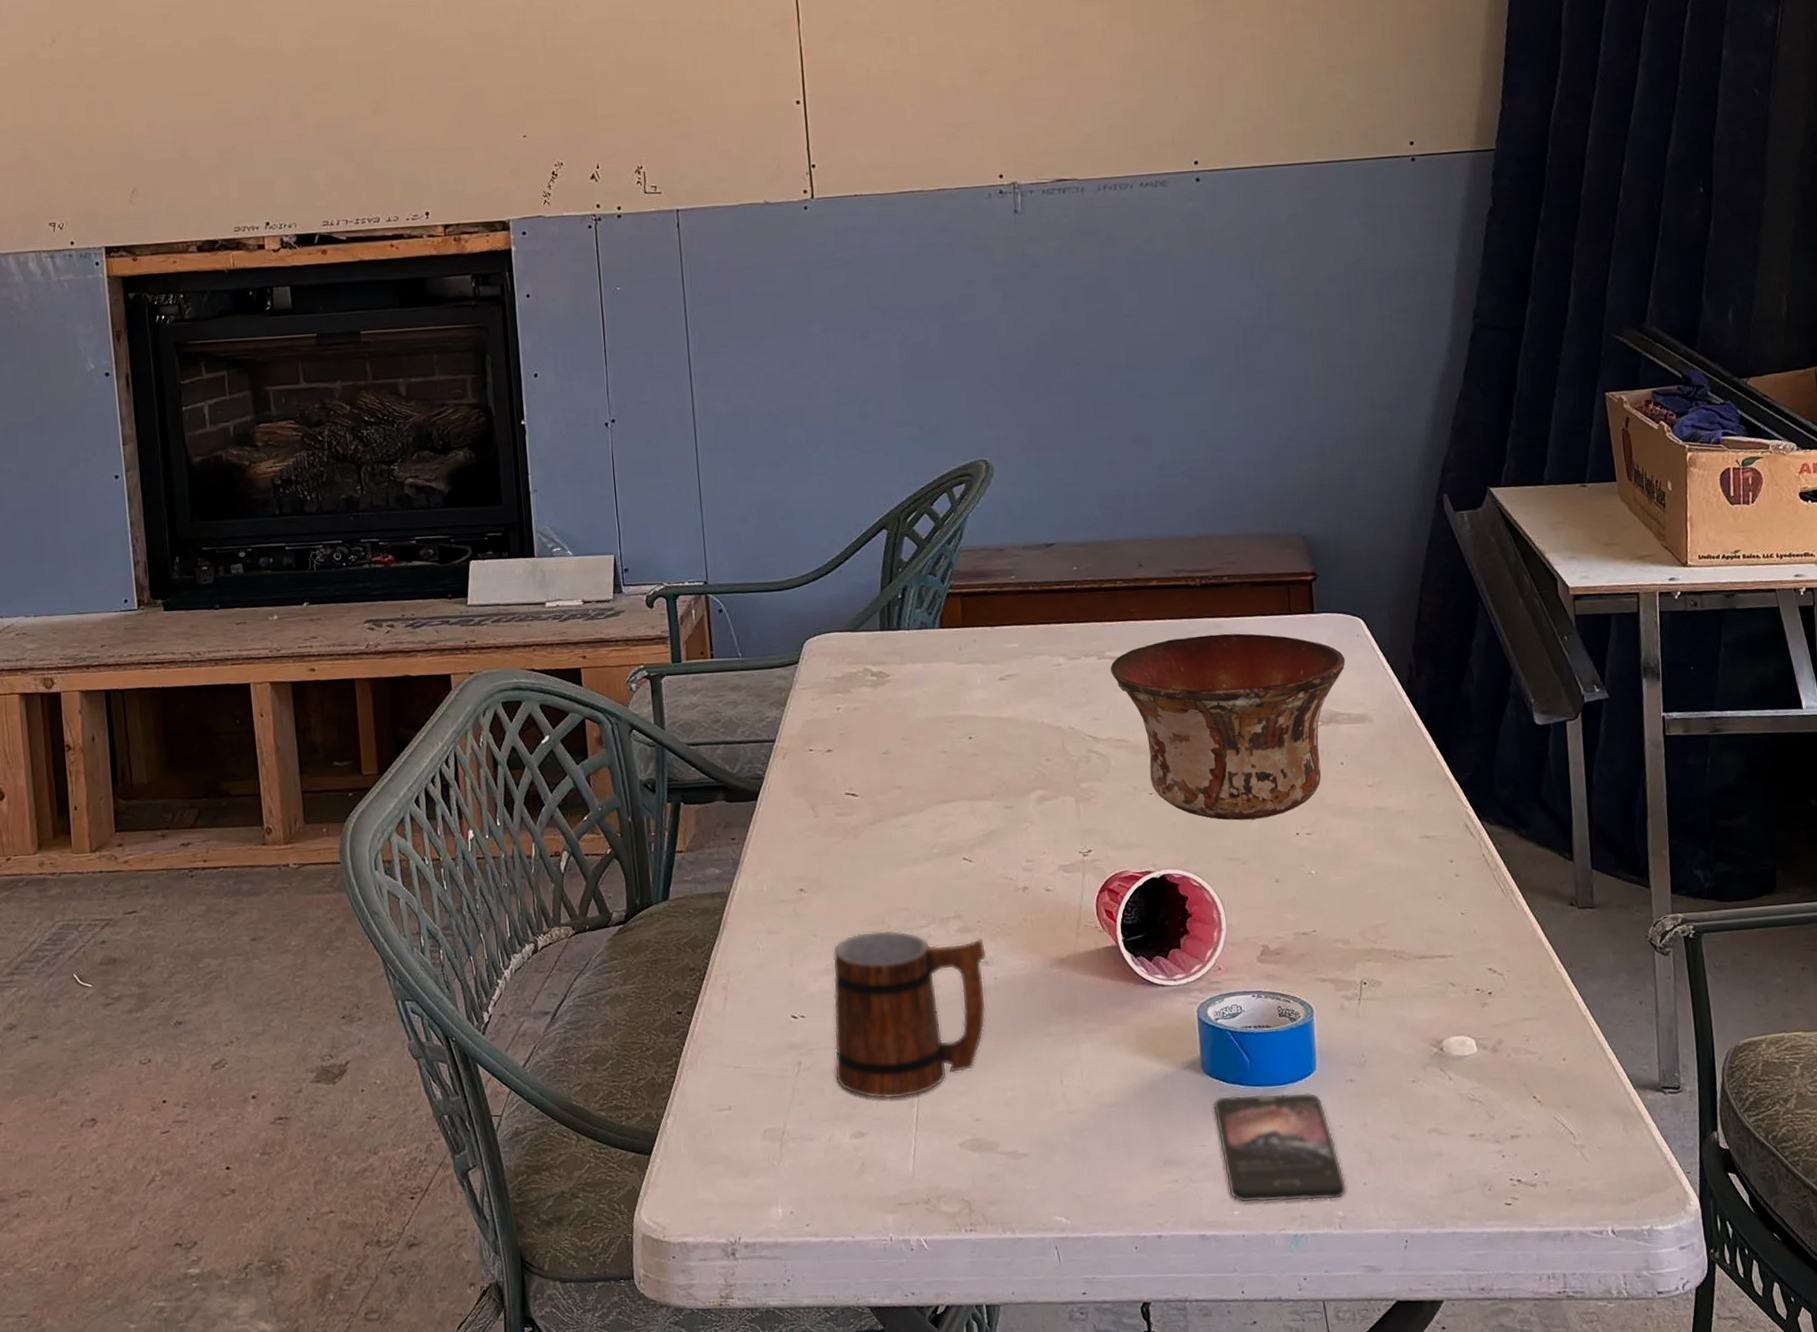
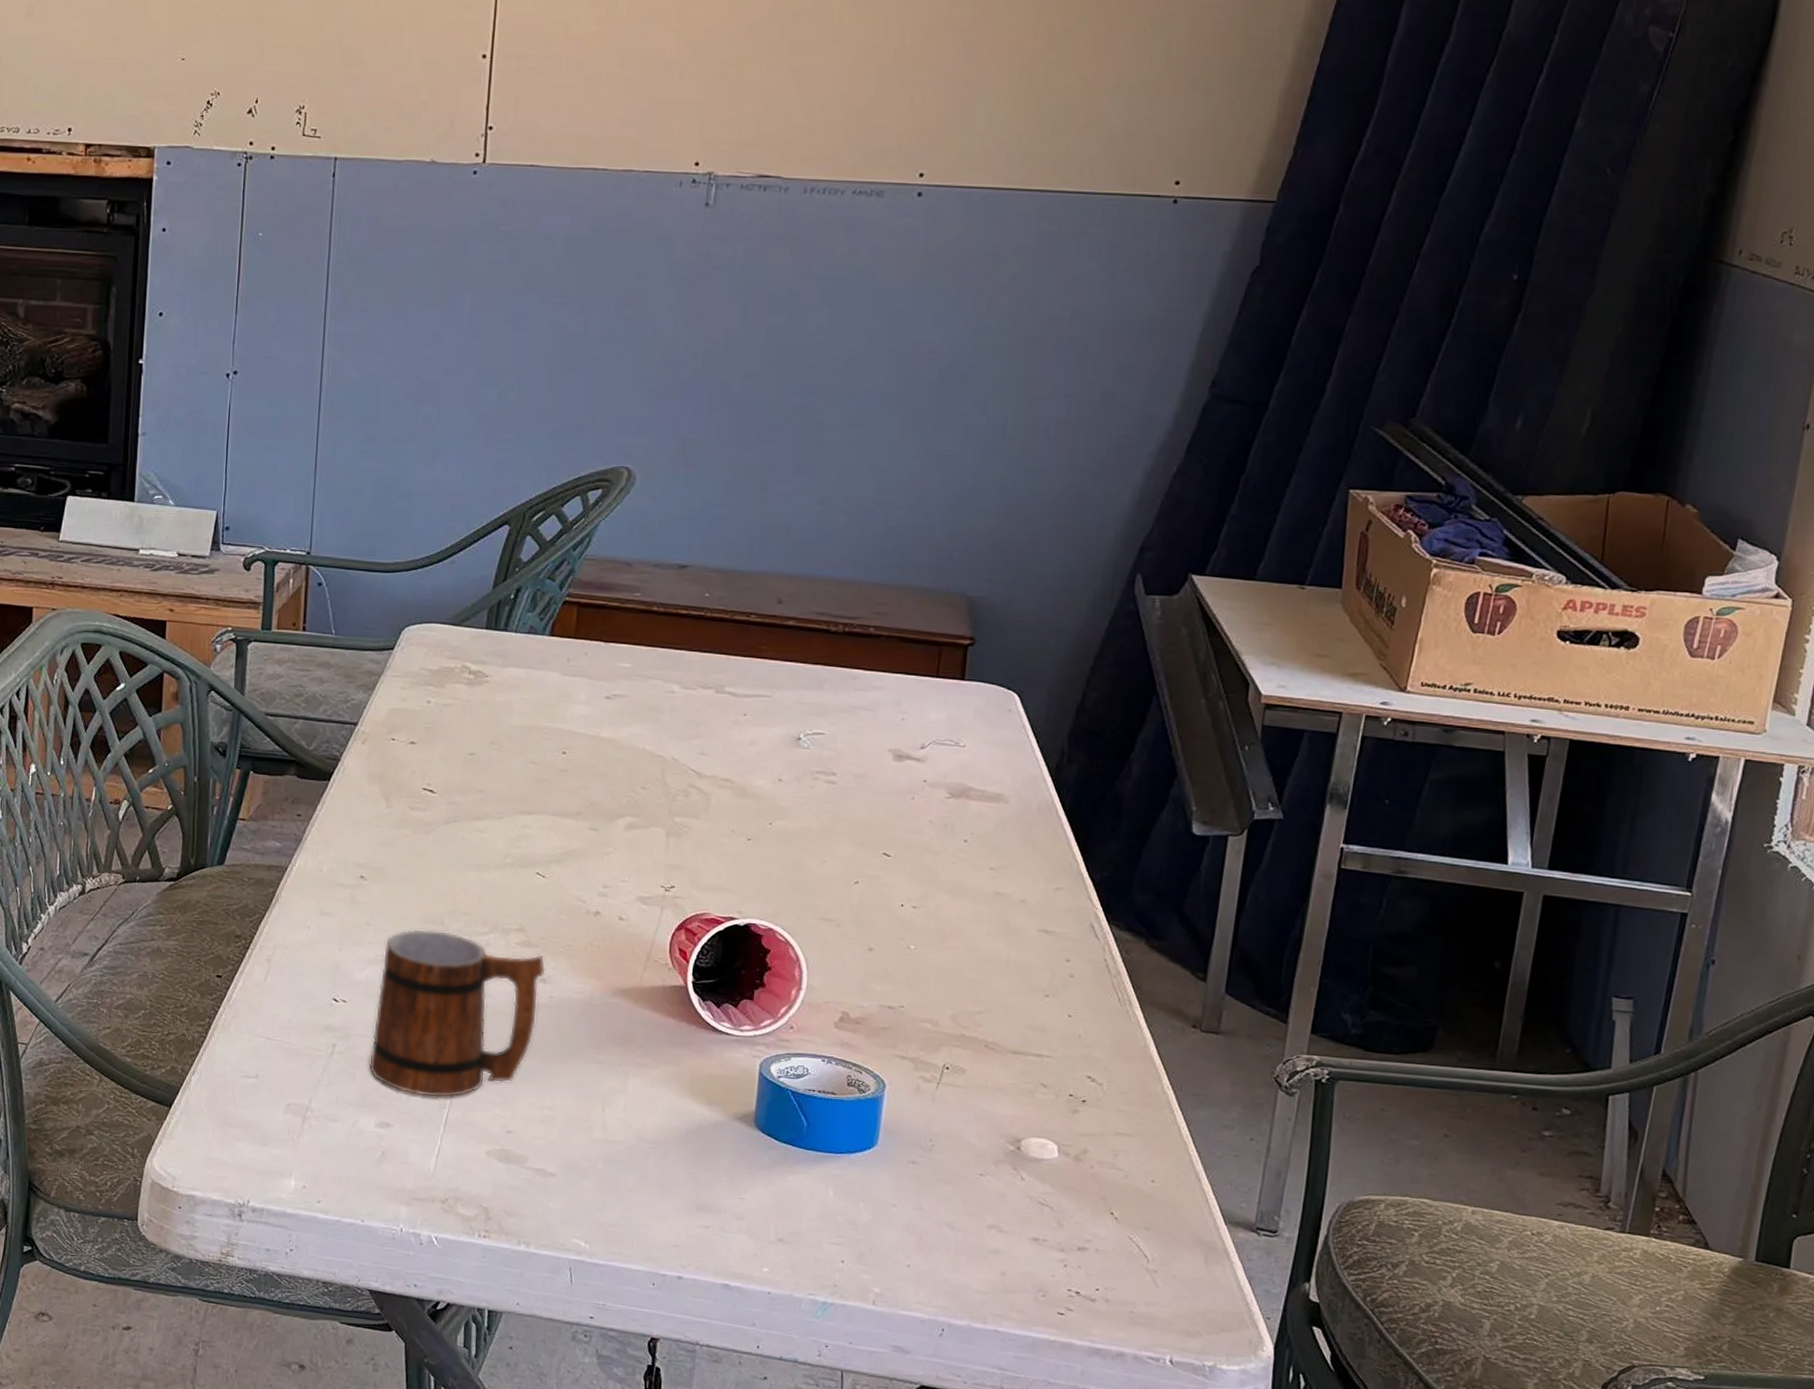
bowl: present [1110,633,1346,821] -> none [727,684,991,884]
smartphone: present [1213,1092,1348,1203] -> none [759,1154,889,1277]

